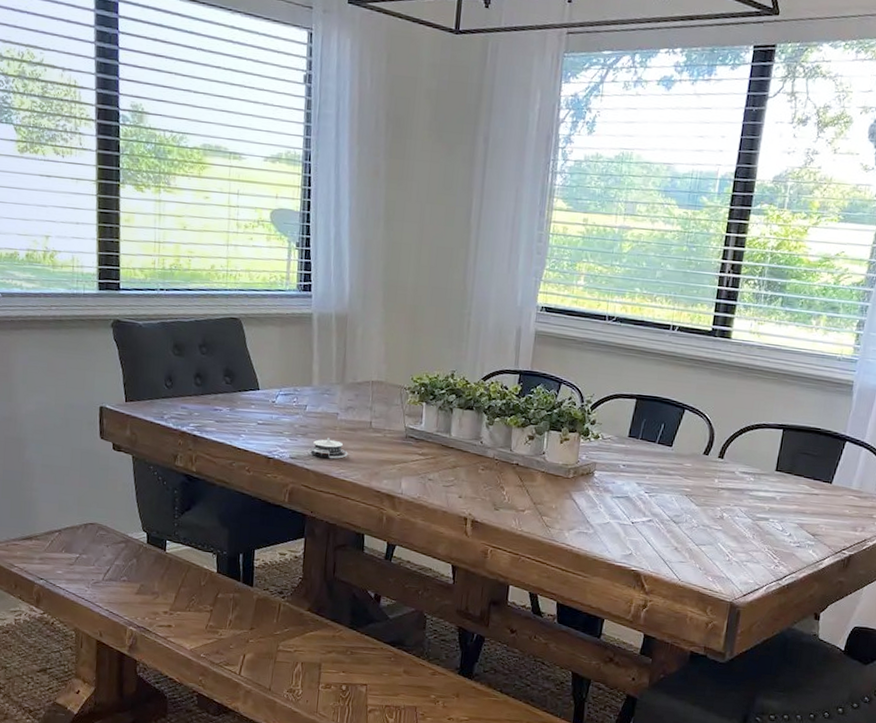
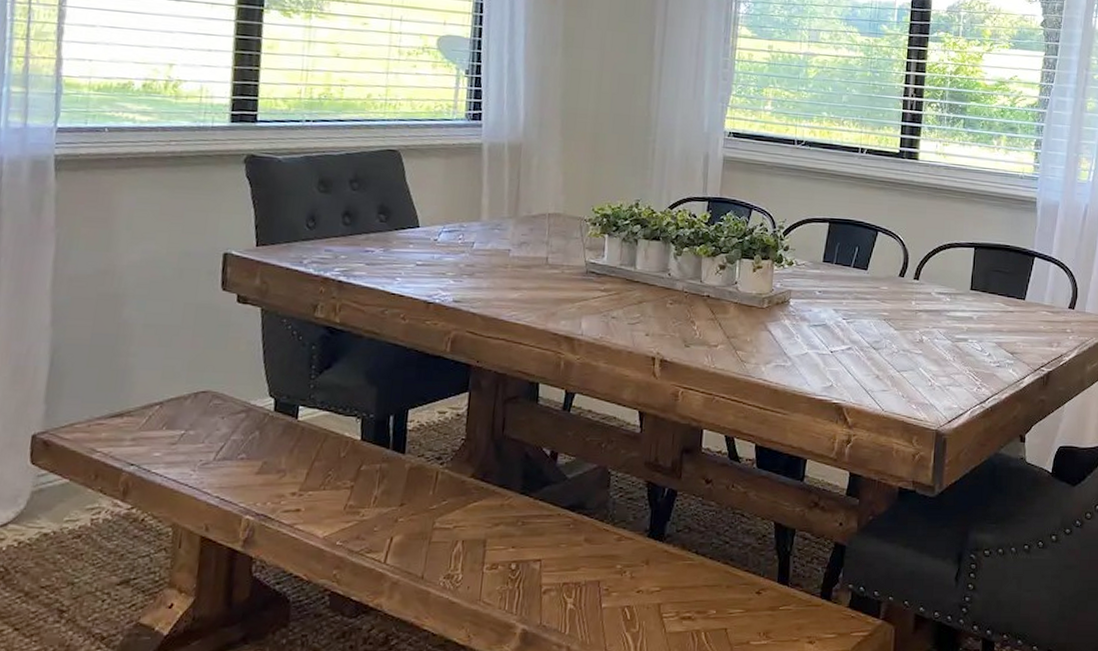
architectural model: present [308,437,348,459] -> none [474,276,521,301]

